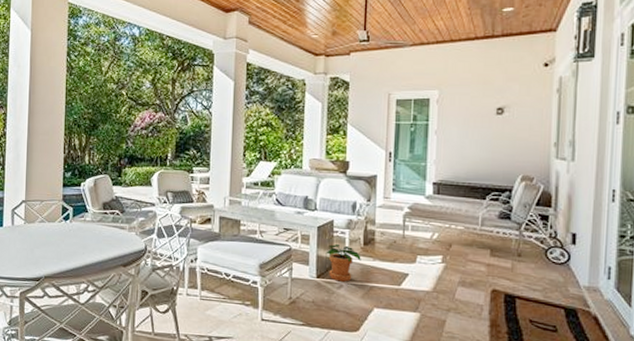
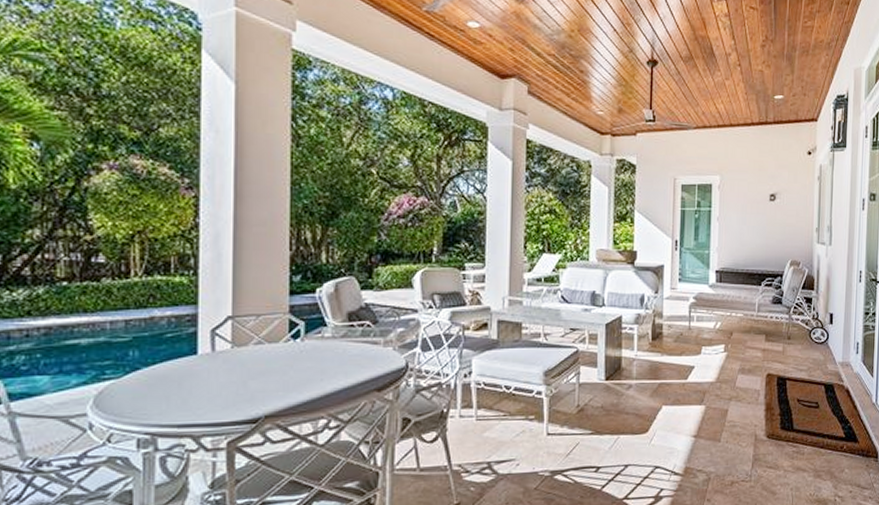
potted plant: present [326,244,361,282] -> none [614,342,650,382]

